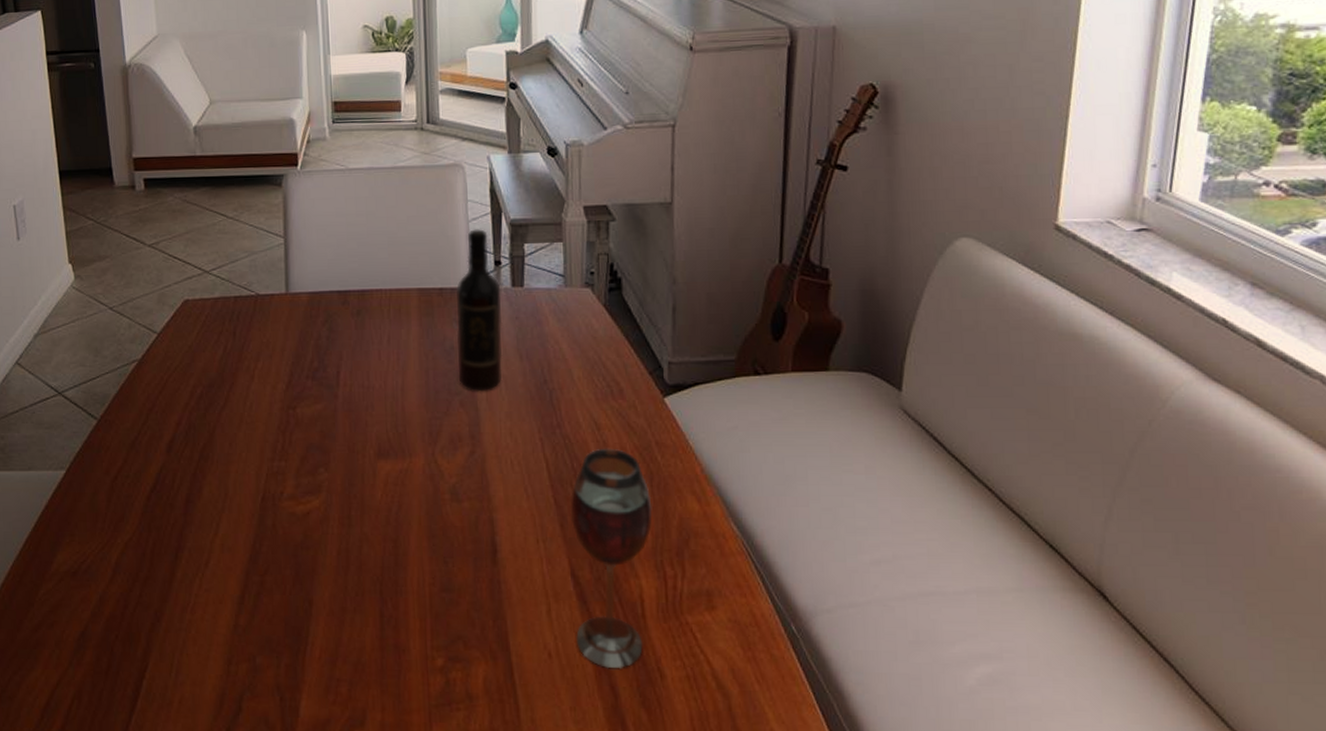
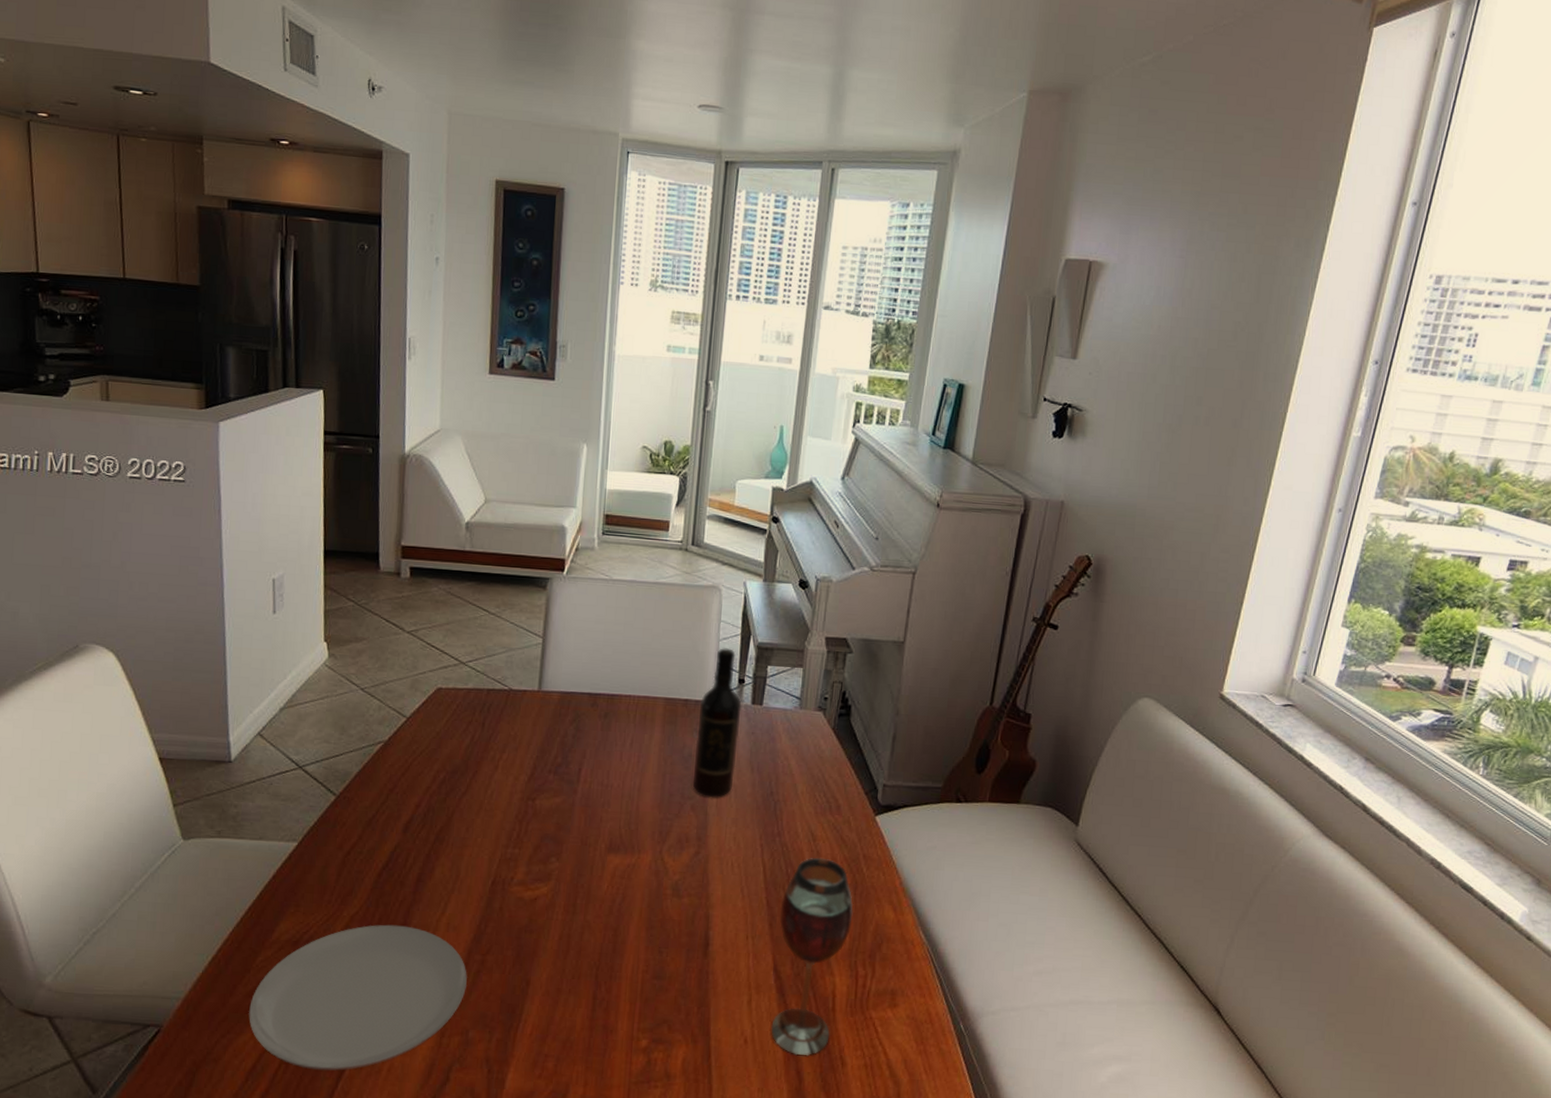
plate: none [37,549,248,705] -> present [249,924,467,1071]

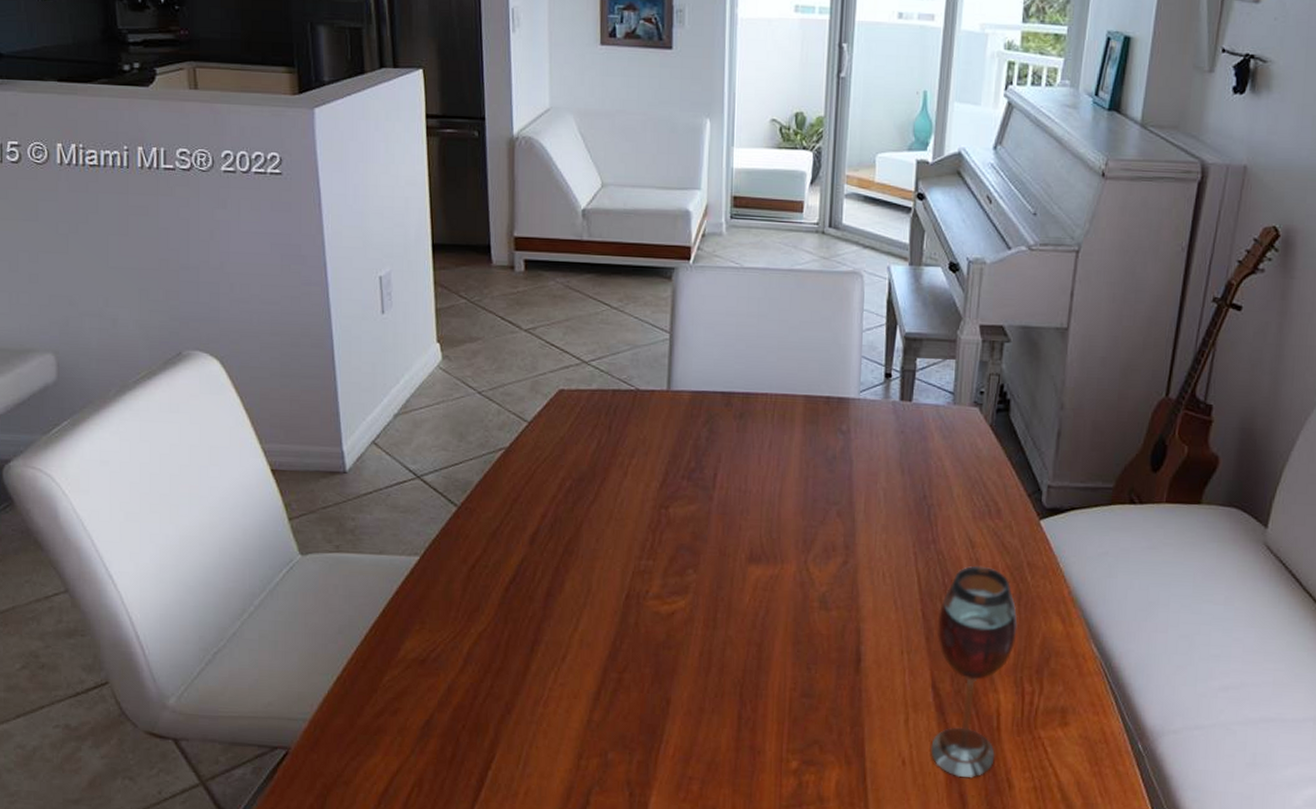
plate: present [249,924,467,1071] -> none [378,641,604,794]
wine bottle: present [692,648,742,797] -> none [838,339,889,502]

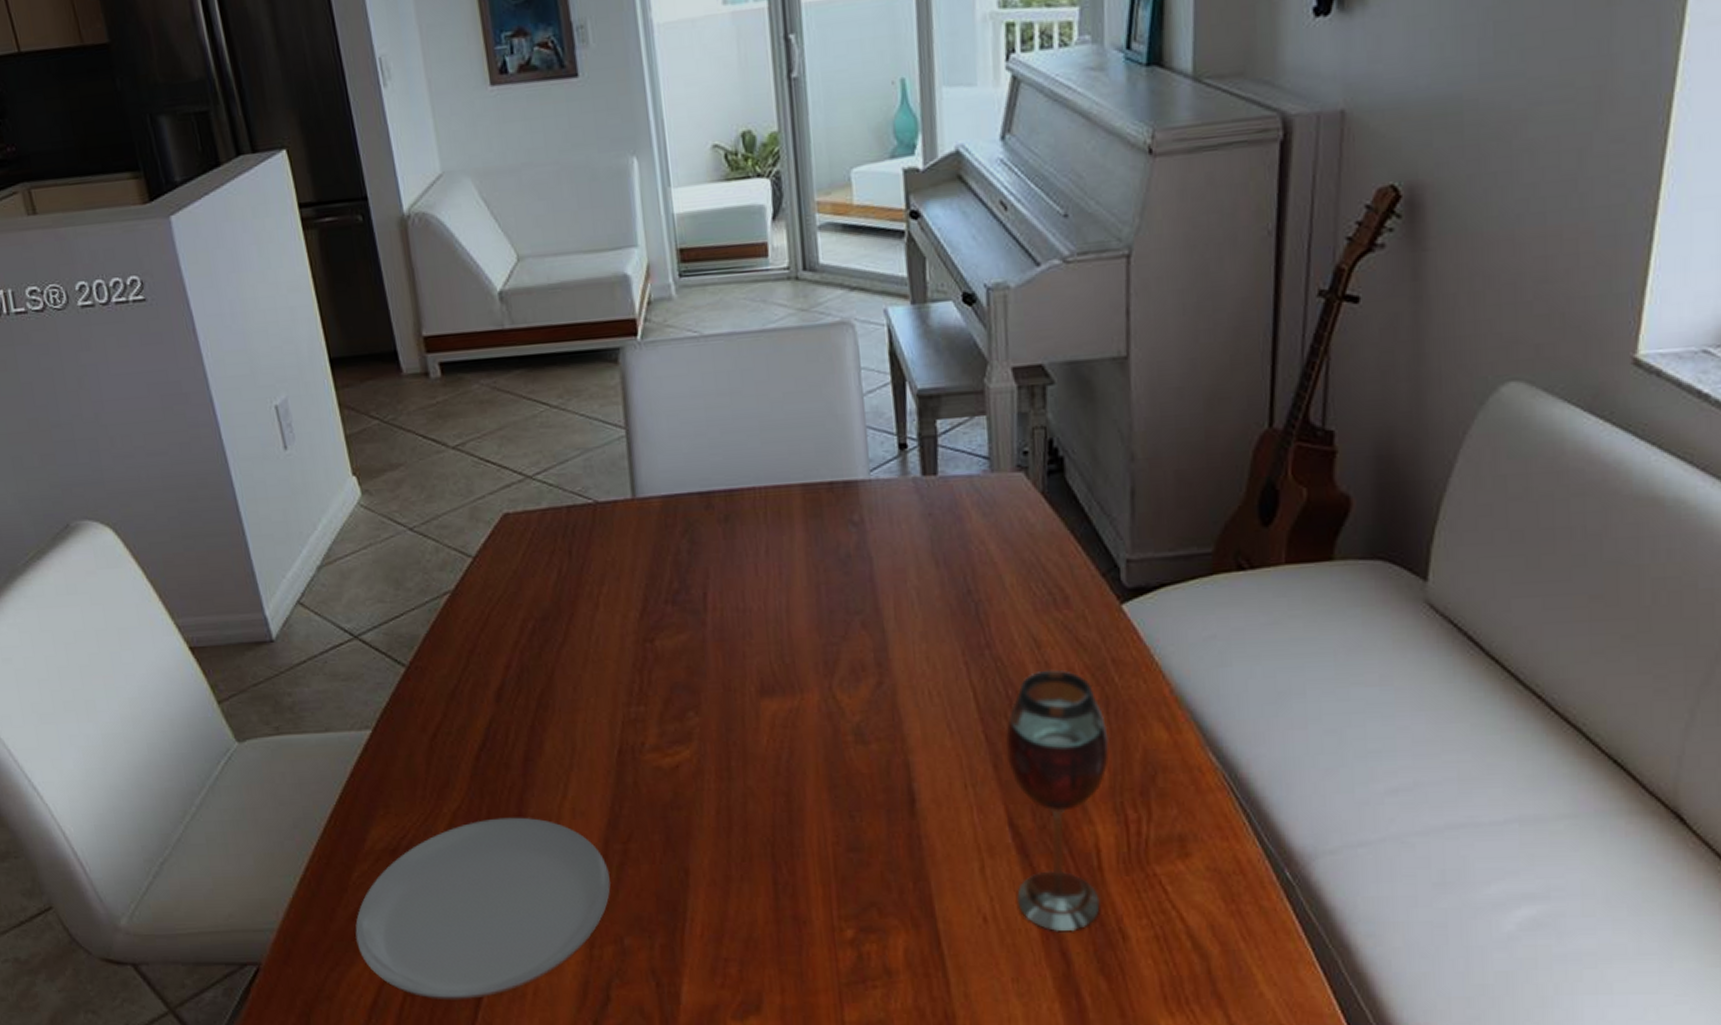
plate: none [378,641,604,794] -> present [355,817,611,1001]

